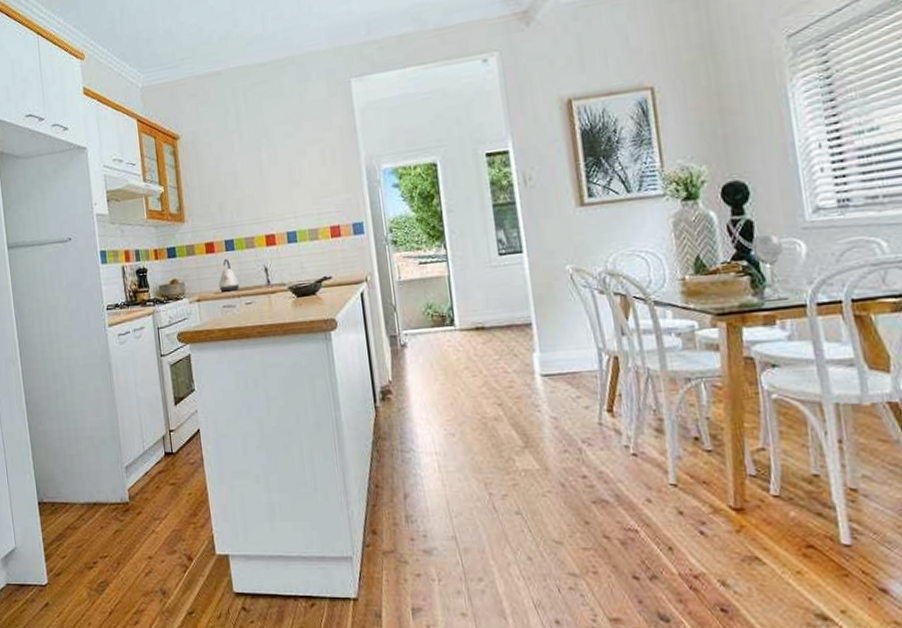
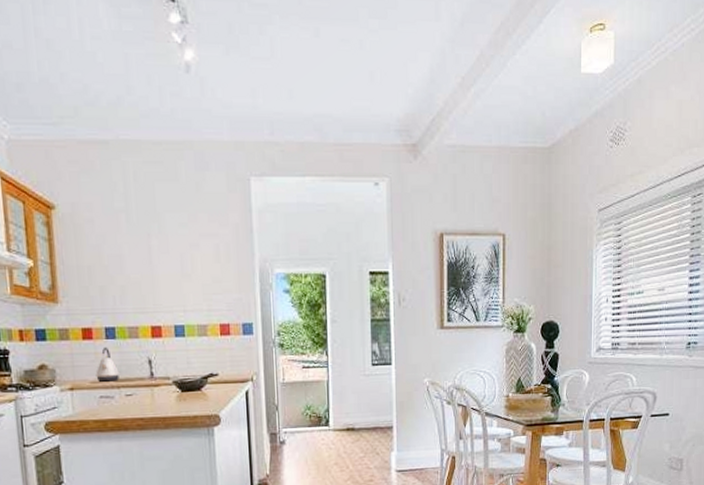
wineglass: present [751,234,789,302] -> none [555,366,575,417]

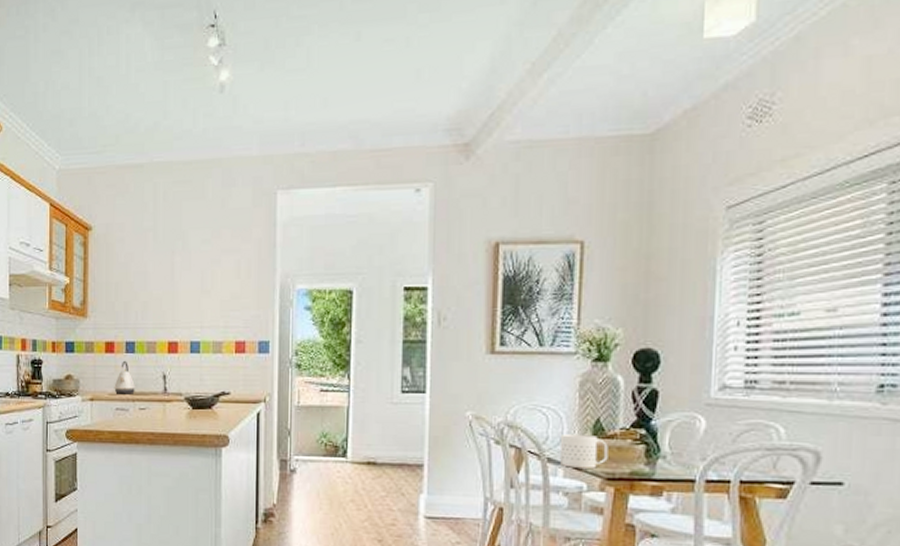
mug: none [493,391,527,419] -> present [559,433,608,469]

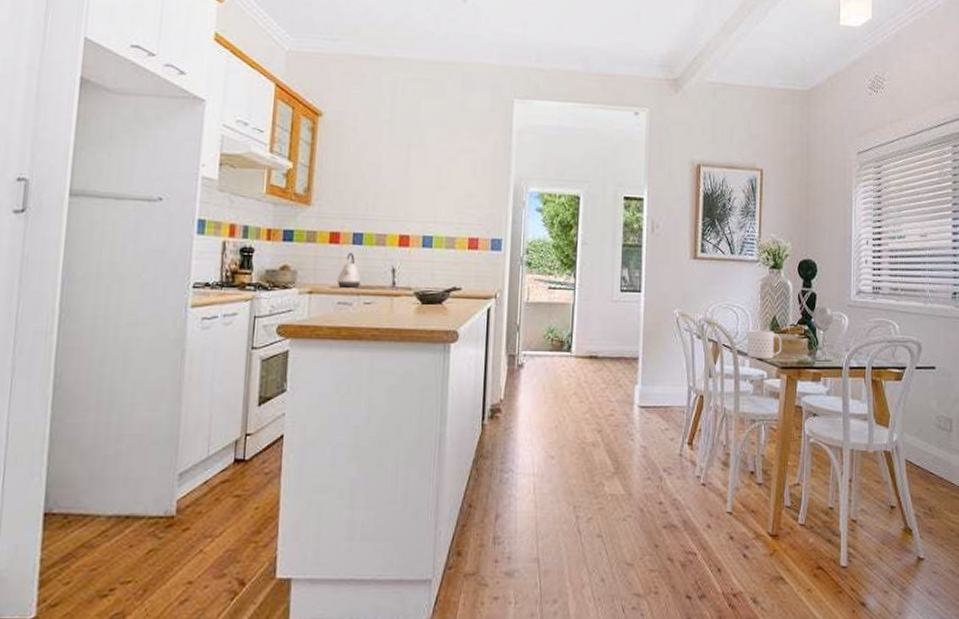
wineglass: none [652,407,684,473] -> present [813,307,834,362]

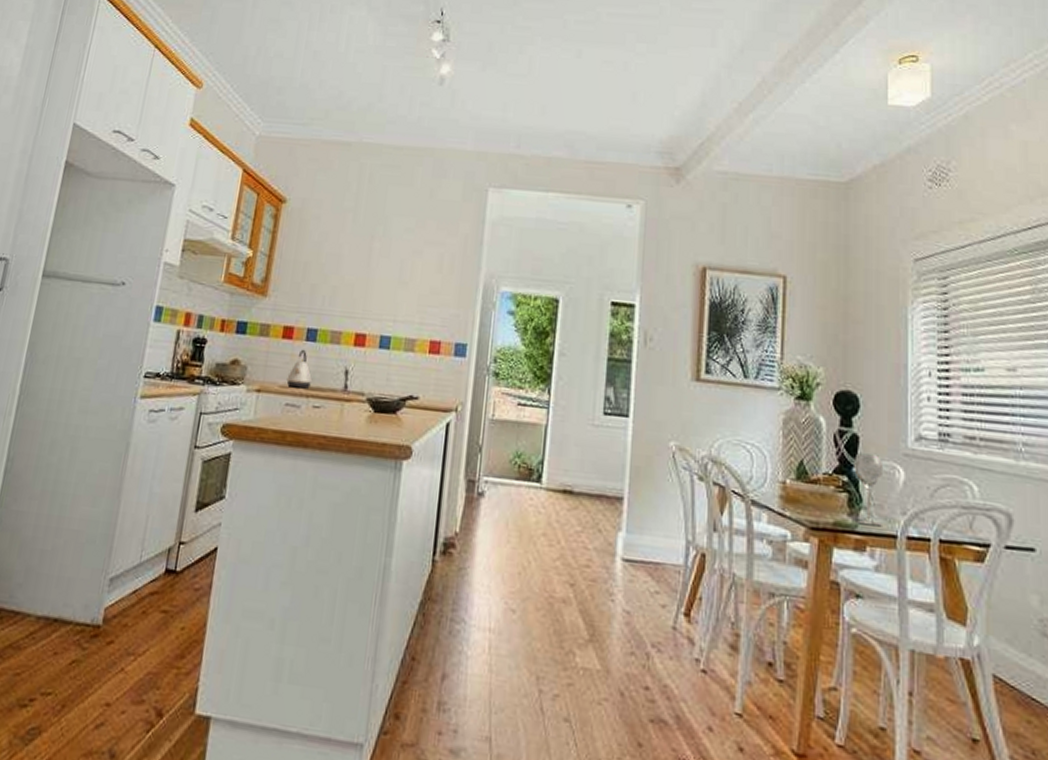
mug: present [746,329,782,359] -> none [763,474,812,516]

